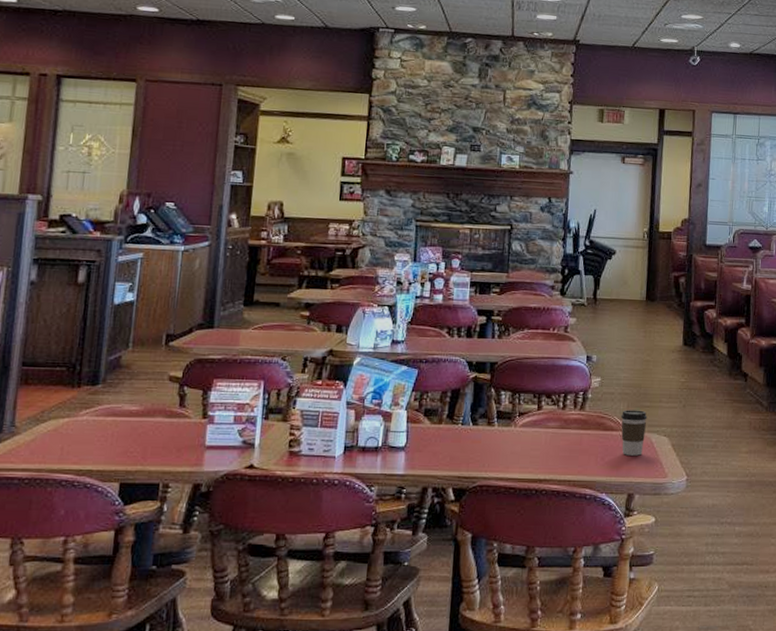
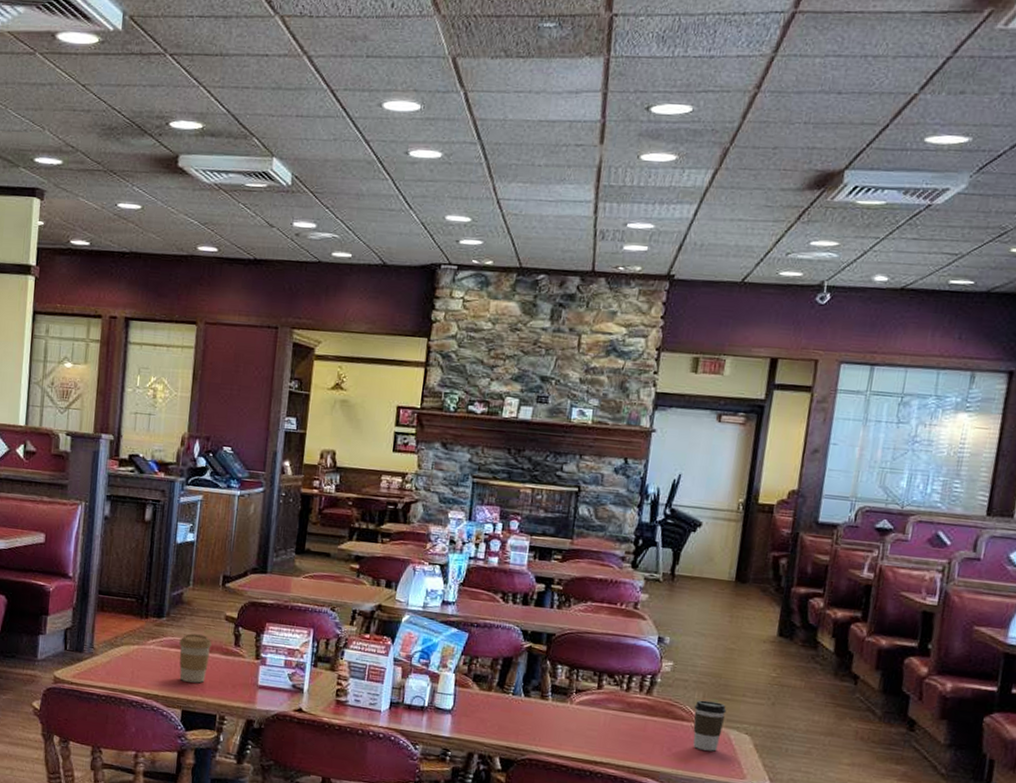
coffee cup: none [116,399,154,452] -> present [179,633,212,683]

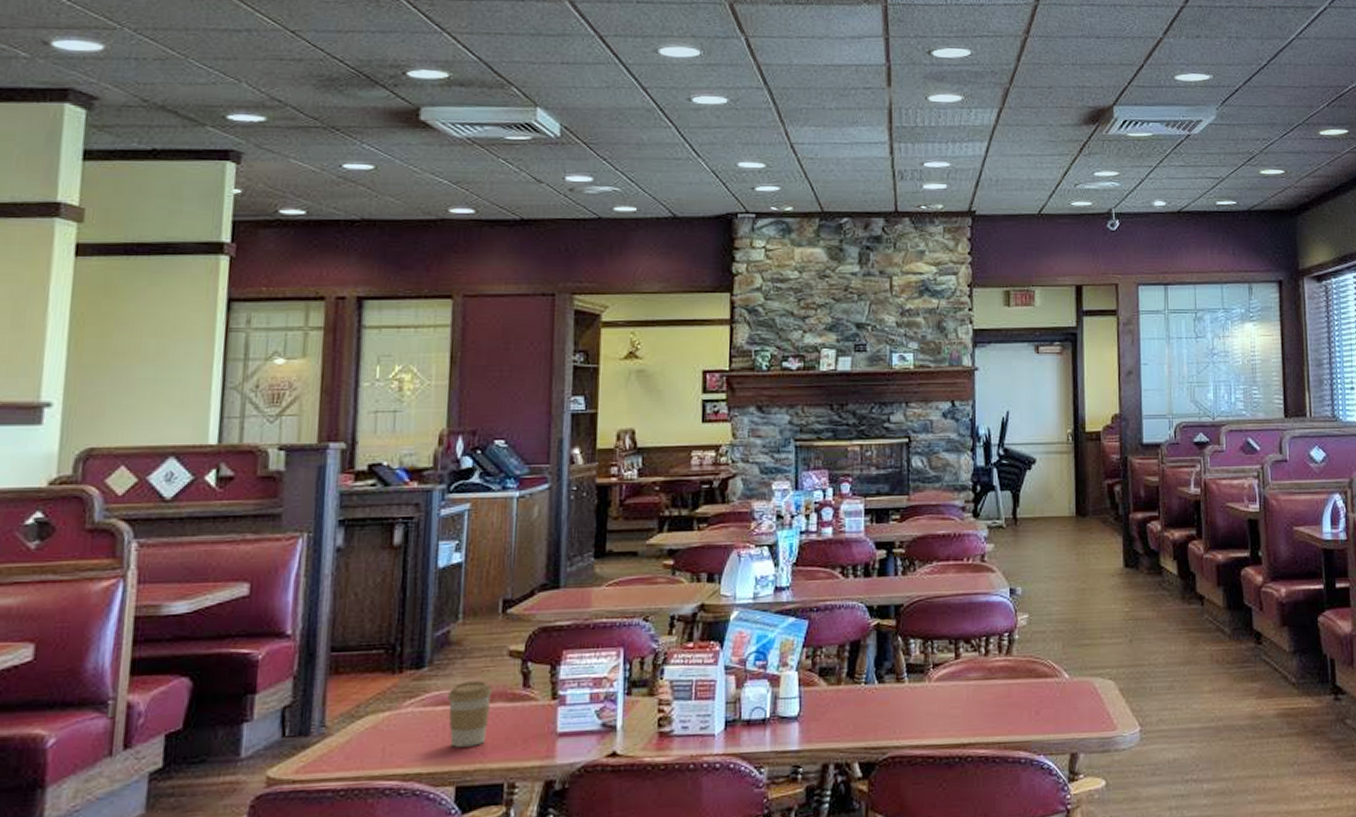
coffee cup: present [693,700,727,752] -> none [1056,650,1088,707]

